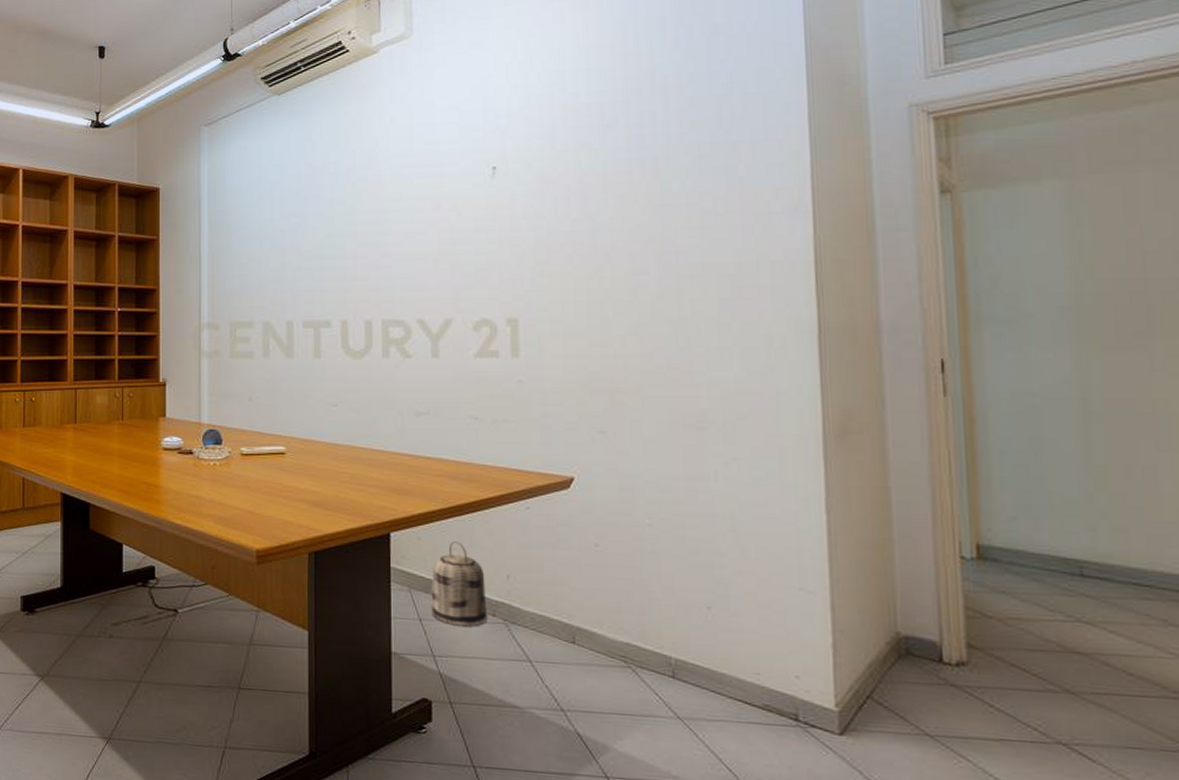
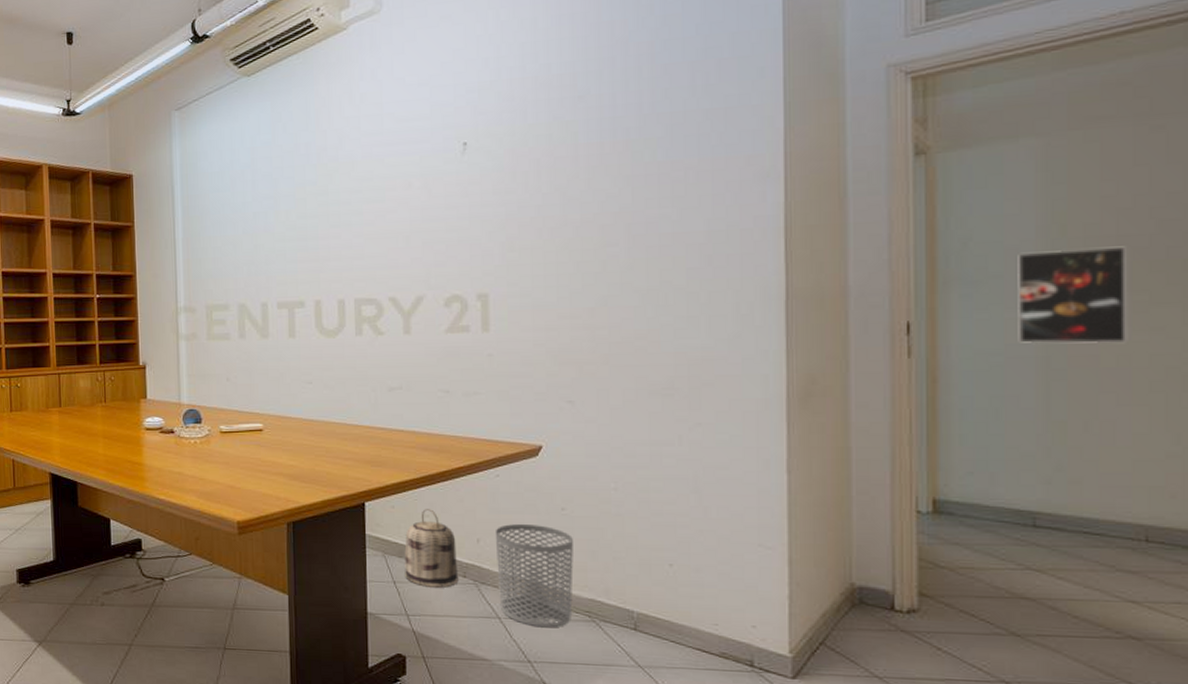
waste bin: none [525,560,608,674] -> present [495,524,574,628]
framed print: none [1048,289,1161,388] -> present [1018,246,1126,345]

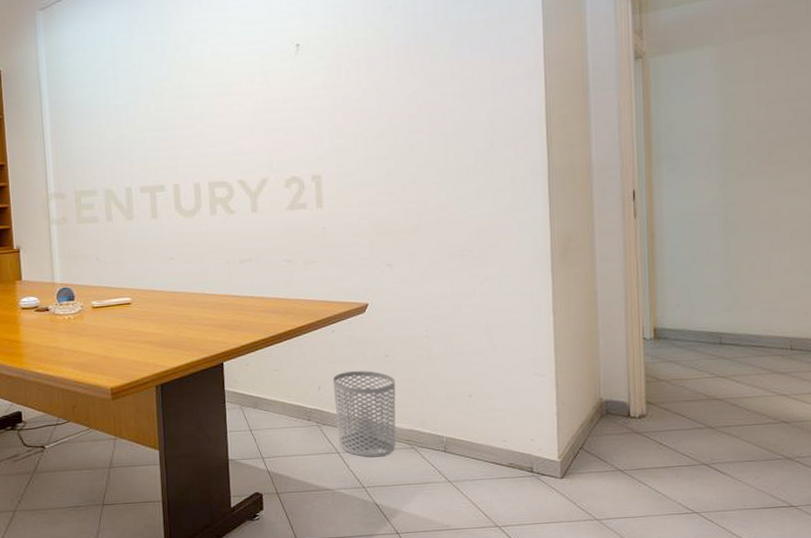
basket: present [404,509,459,588] -> none [258,364,304,432]
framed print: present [1018,246,1126,345] -> none [705,129,775,205]

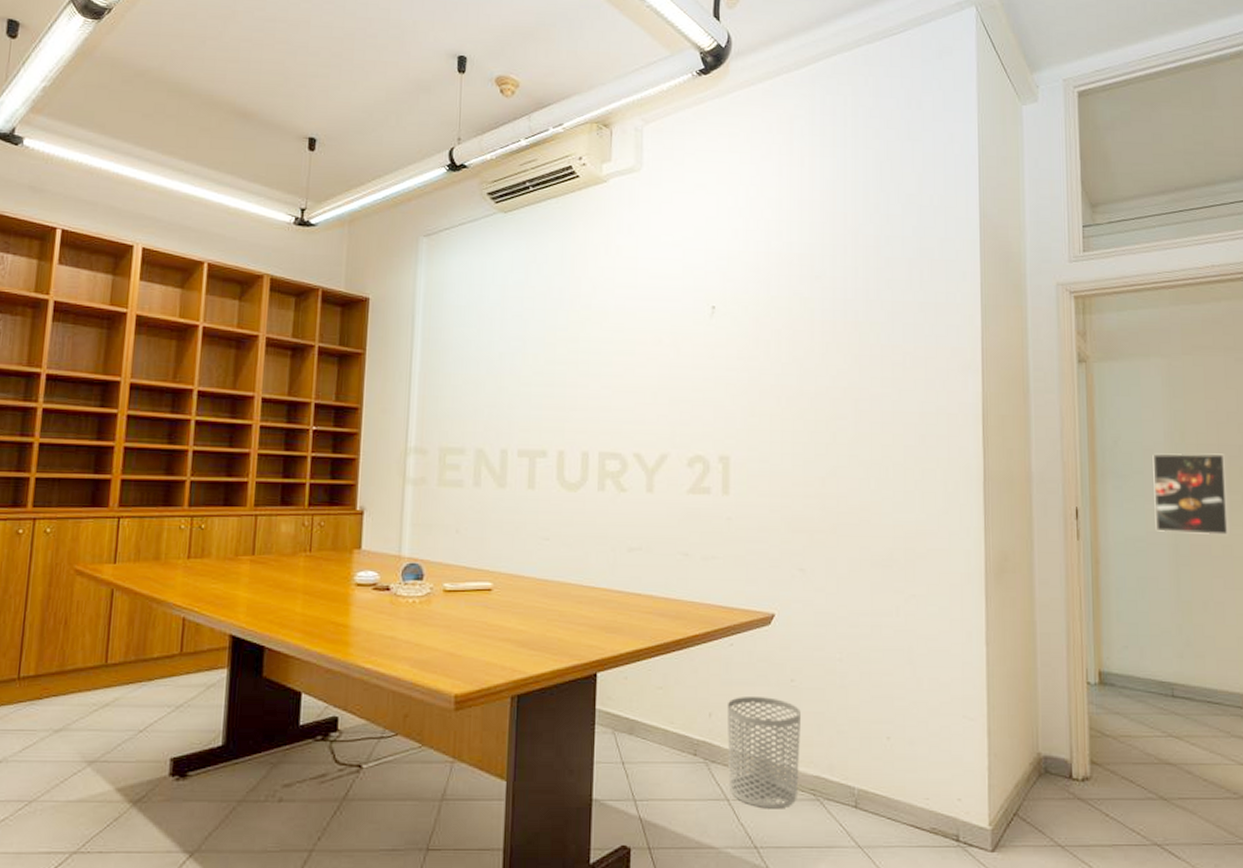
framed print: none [705,129,775,205] -> present [1152,452,1228,536]

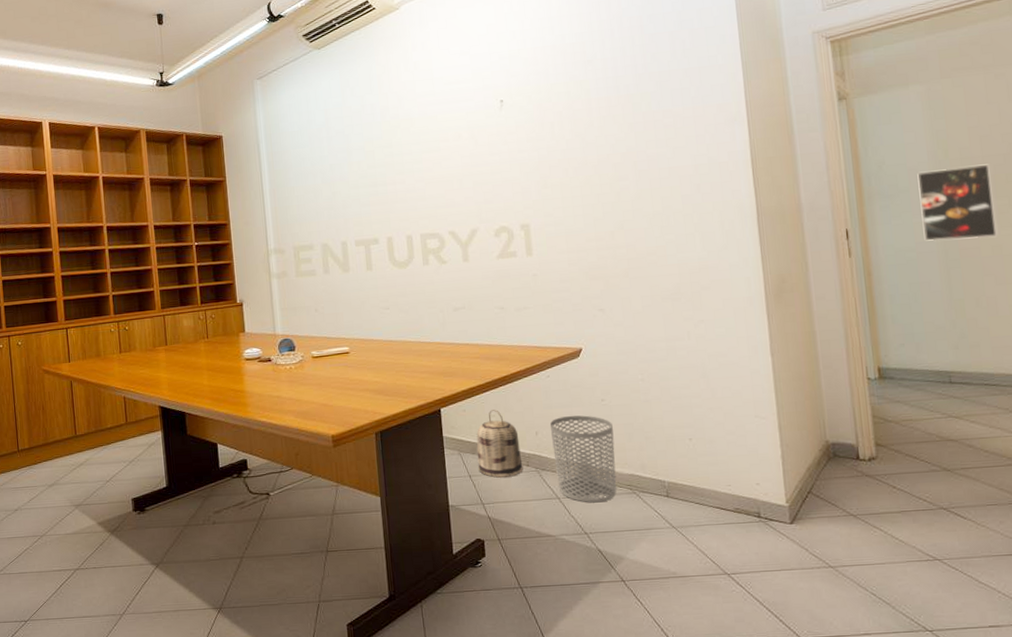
basket: none [634,680,689,768] -> present [476,410,523,478]

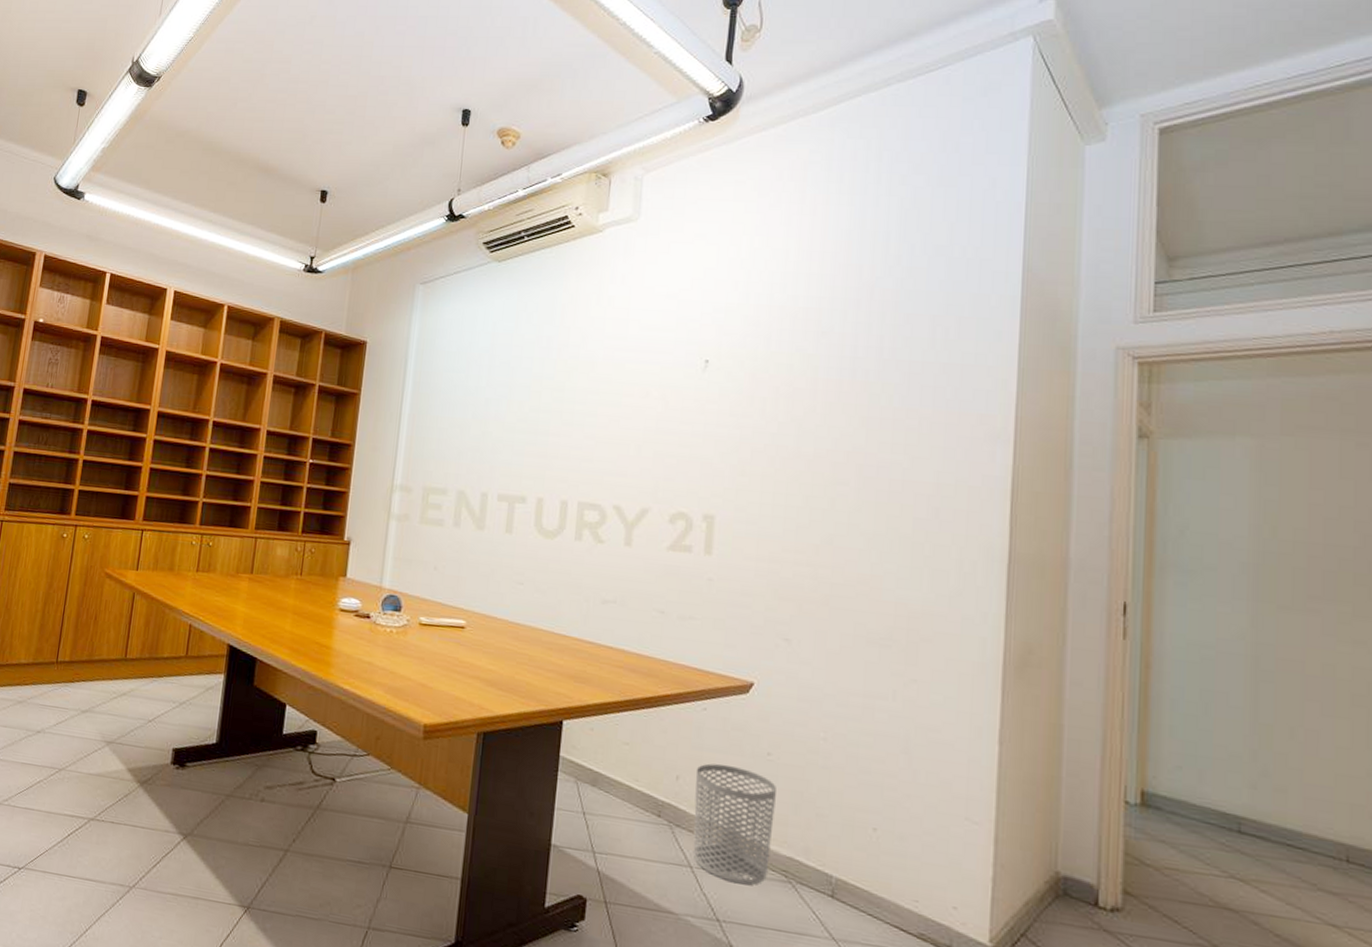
basket: present [476,410,523,478] -> none [596,736,655,826]
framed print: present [917,164,997,242] -> none [1229,548,1332,652]

